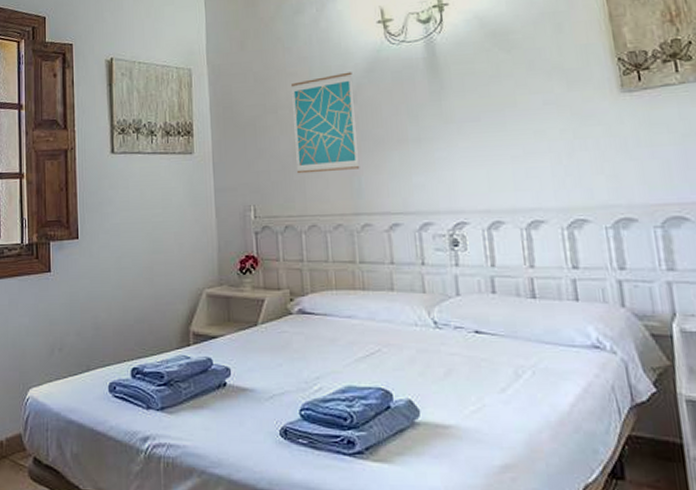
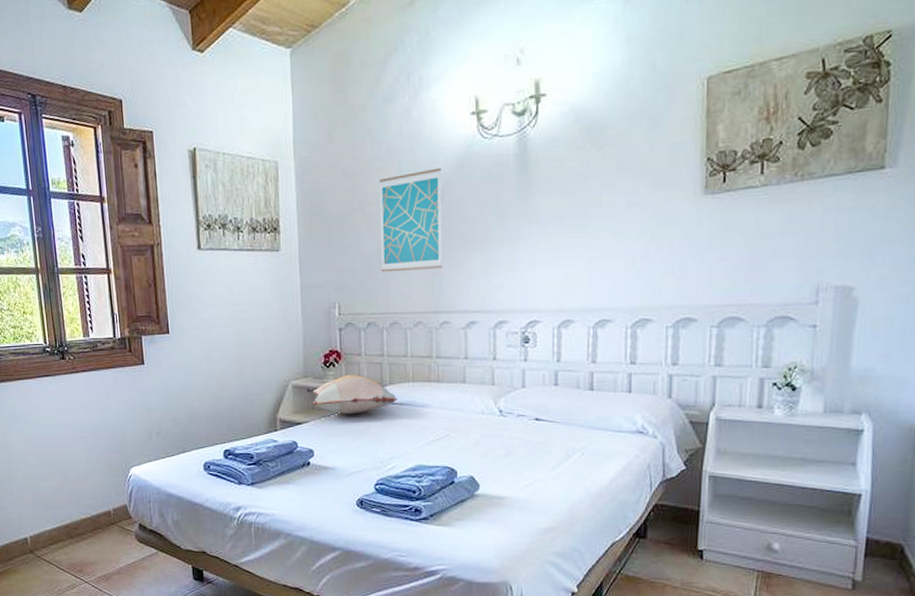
decorative pillow: none [221,281,321,327] -> present [306,374,397,415]

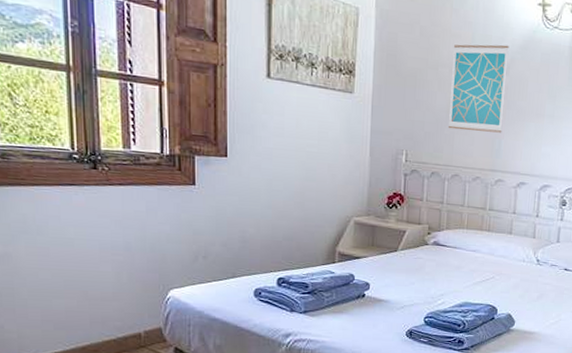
decorative pillow: present [306,374,397,415] -> none [367,216,452,254]

